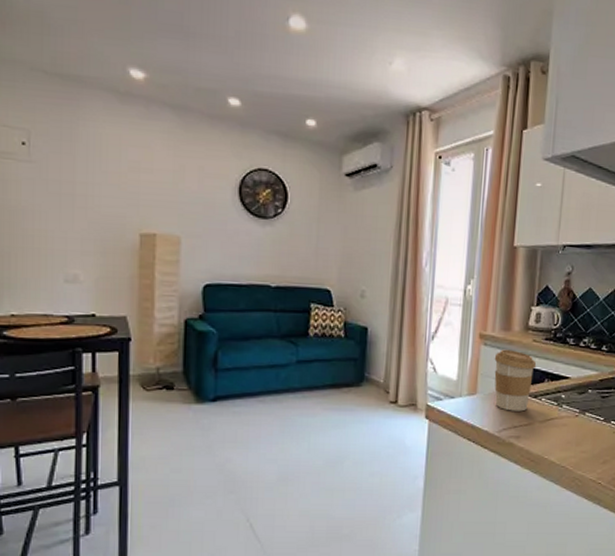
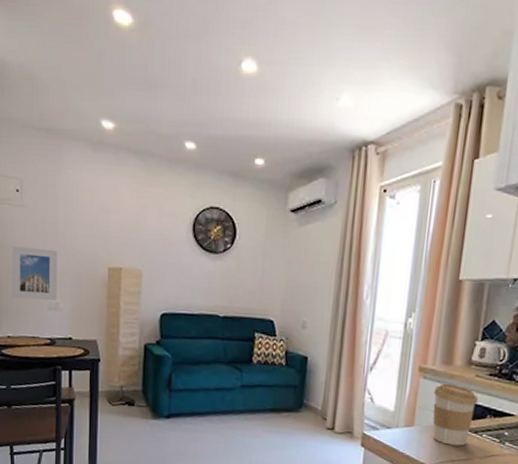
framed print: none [16,208,76,271] -> present [11,246,58,300]

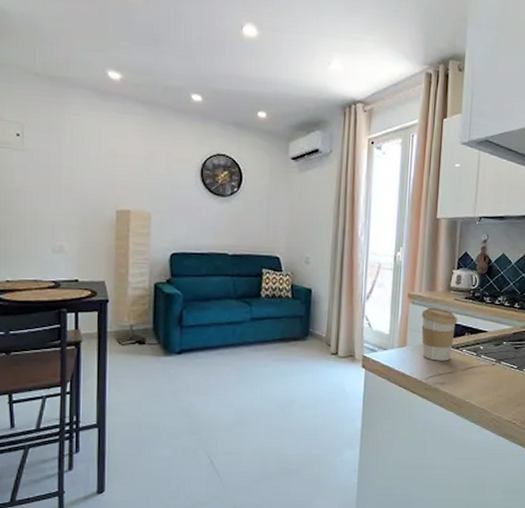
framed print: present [11,246,58,300] -> none [11,190,62,243]

